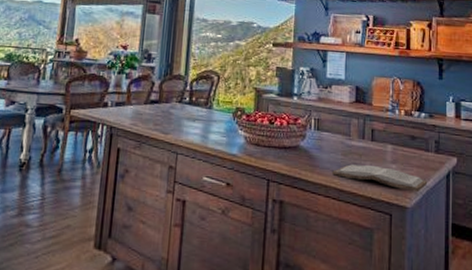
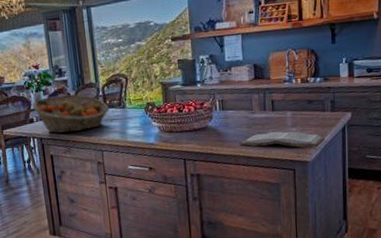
fruit basket: none [110,82,194,127] -> present [32,94,109,134]

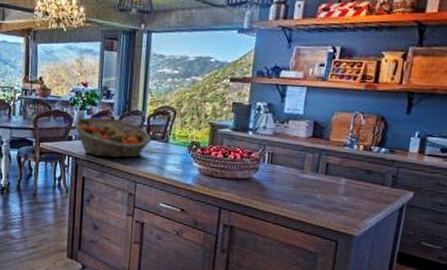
book: present [240,131,326,148] -> none [282,196,379,222]

